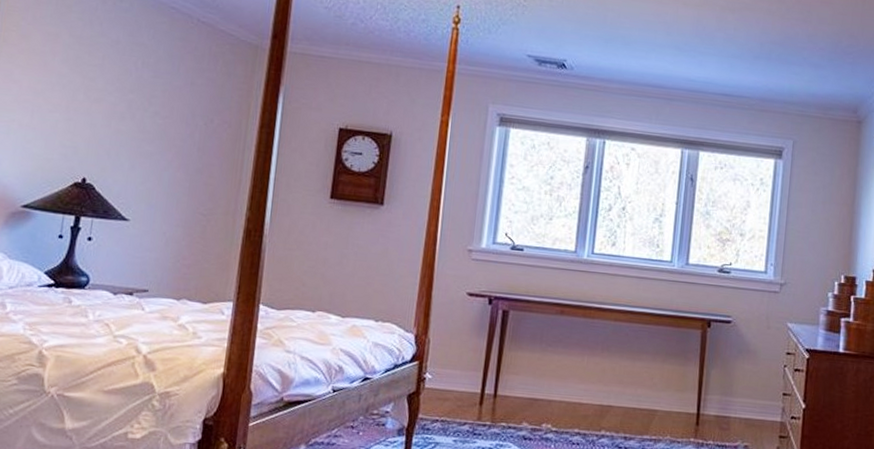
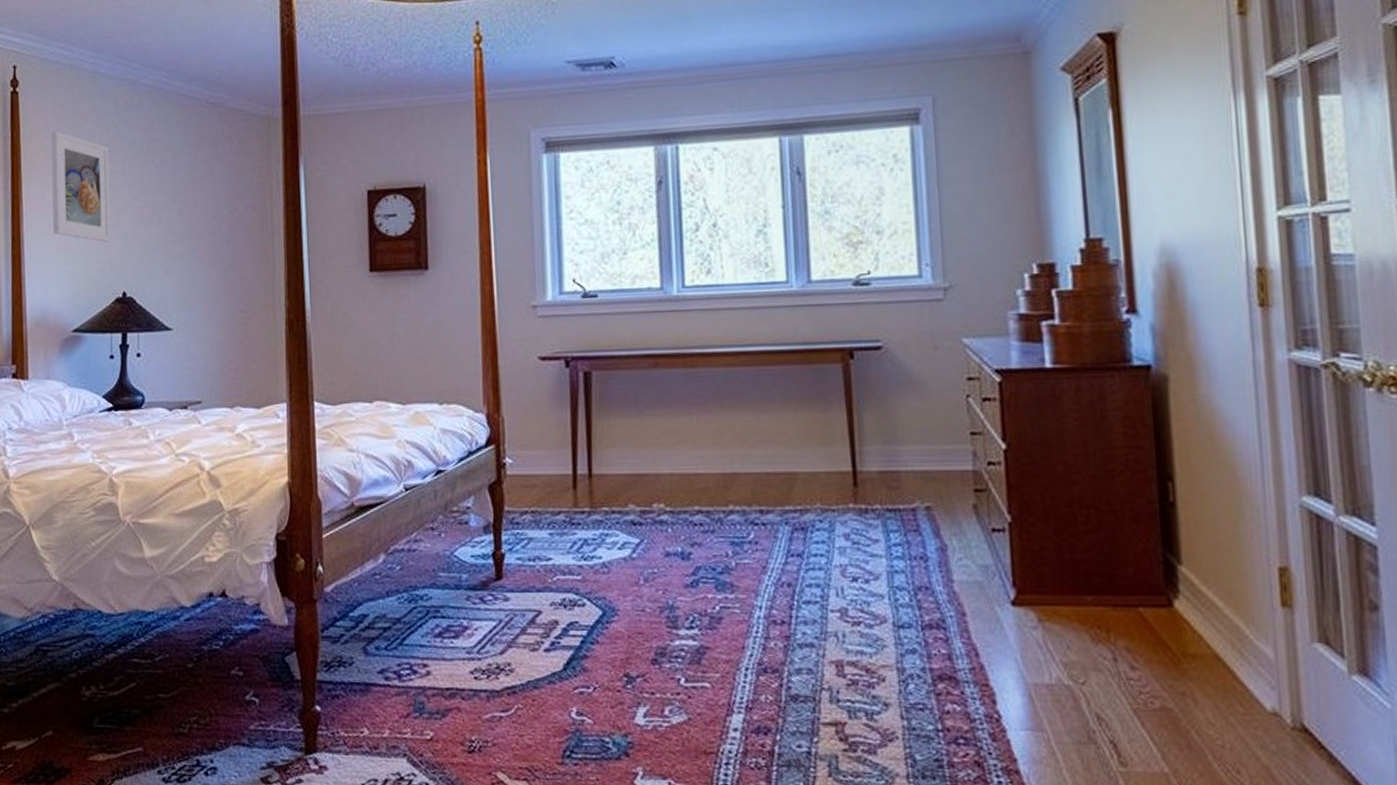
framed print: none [16,14,90,129] -> present [51,131,111,243]

